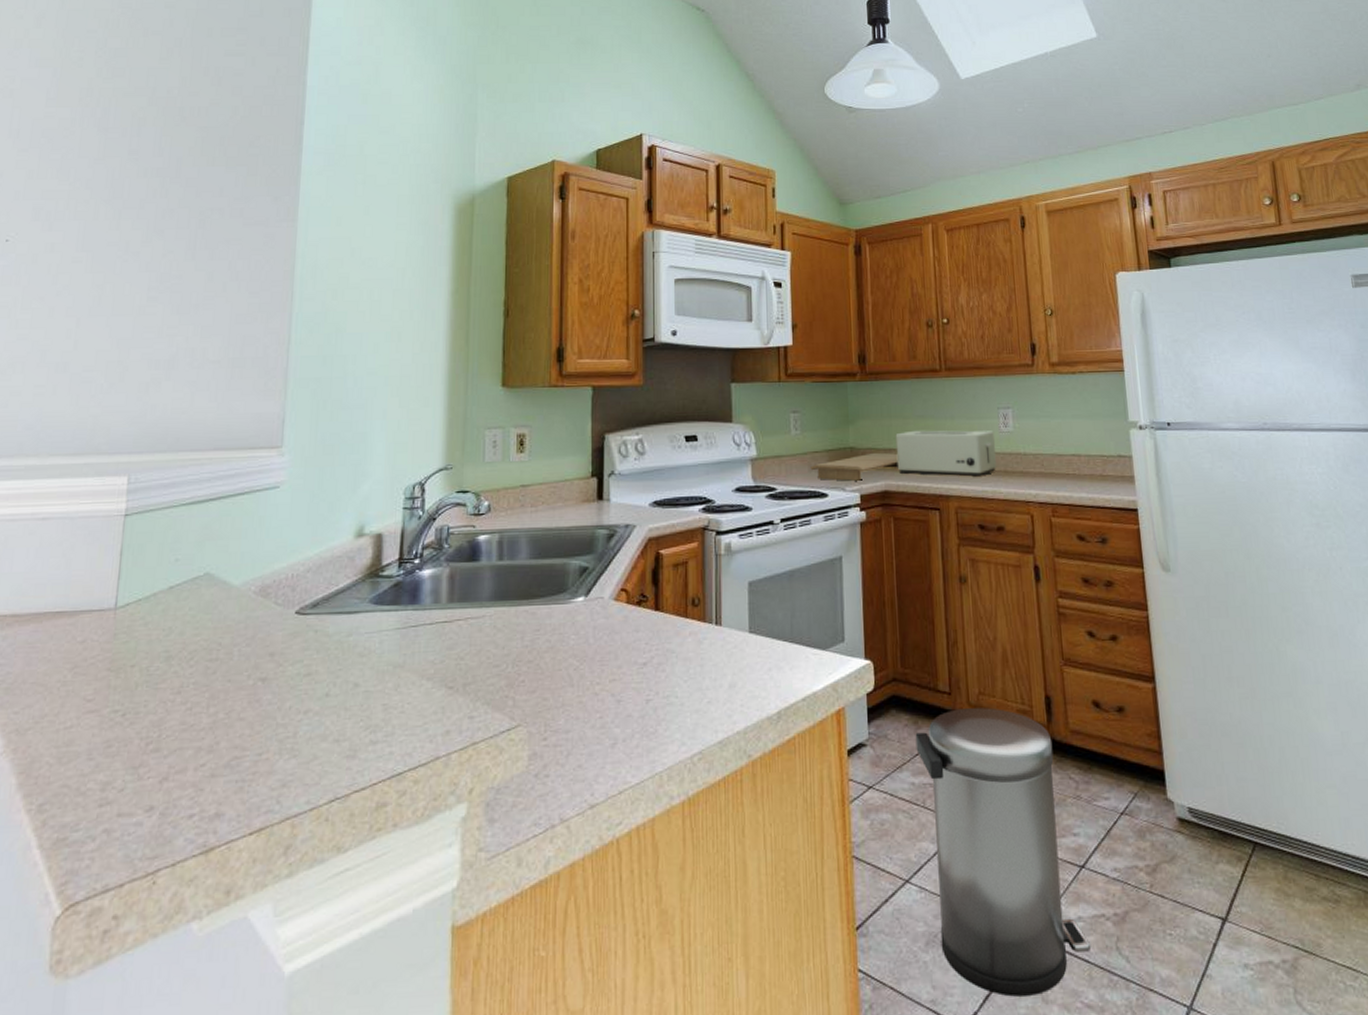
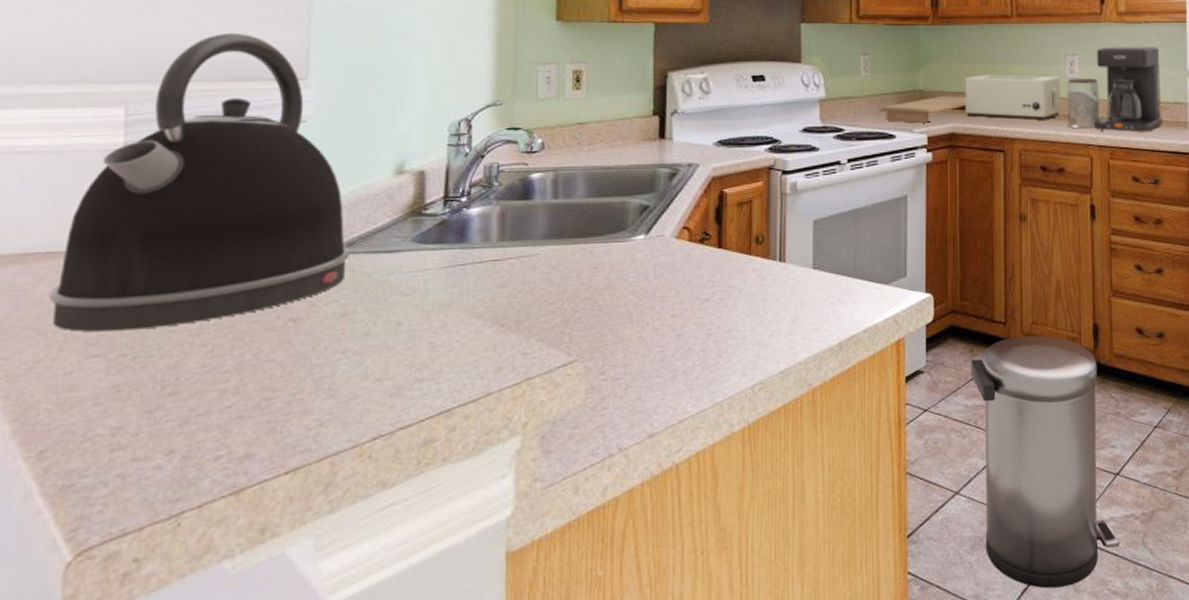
kettle: none [55,405,314,689] -> present [48,32,350,332]
jar: none [1002,432,1038,485] -> present [1067,79,1099,129]
coffee maker: none [1030,396,1107,488] -> present [1093,46,1164,133]

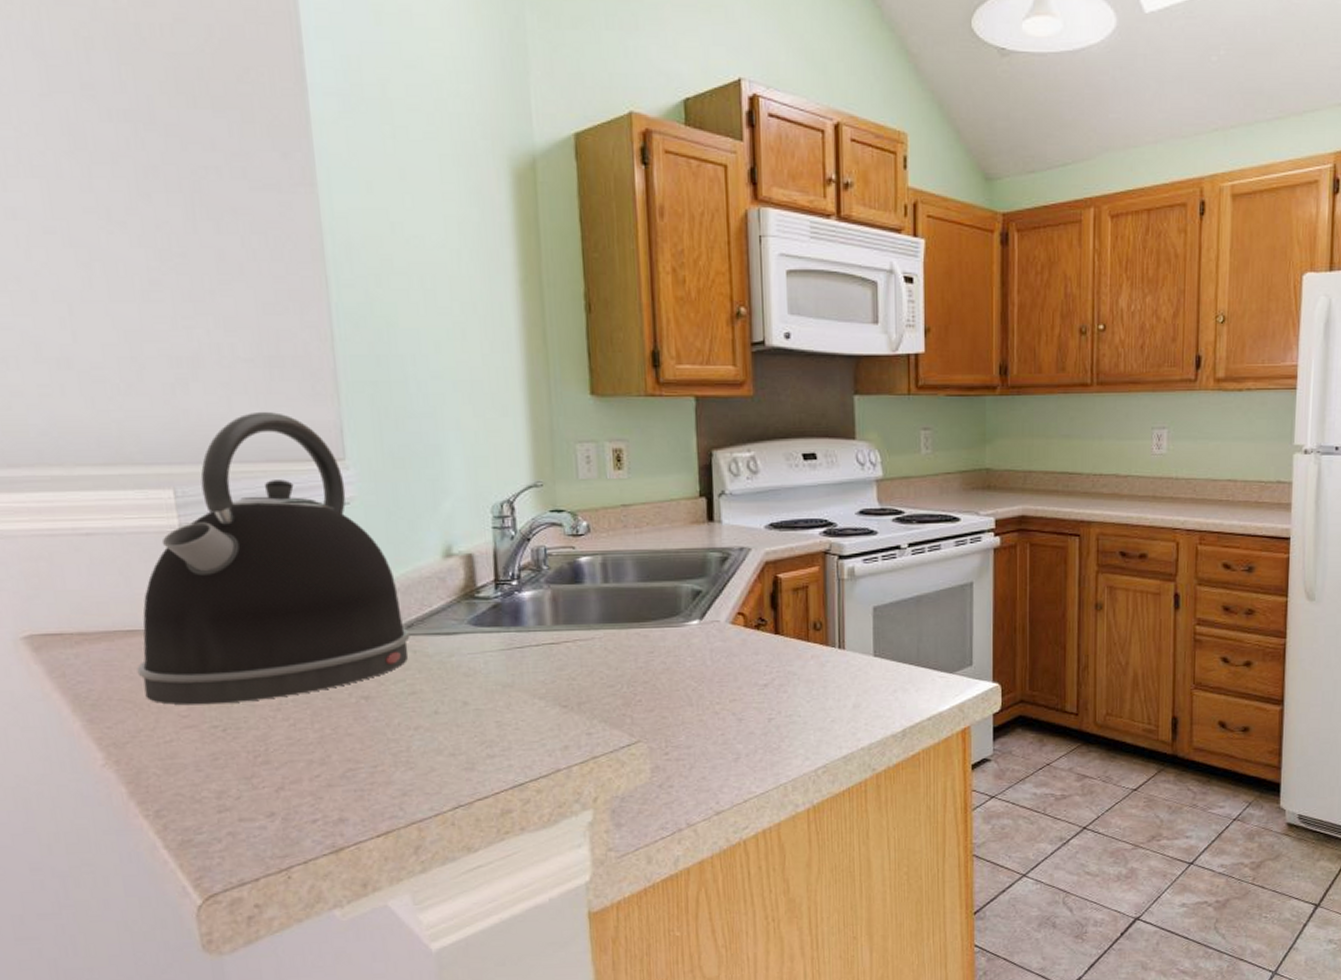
cutting board: present [879,95,966,123] -> none [942,474,1038,505]
toaster: present [964,74,1062,121] -> none [1036,451,1146,502]
pedal bin: present [971,335,1121,589] -> none [1040,727,1192,965]
jar: present [1067,79,1099,129] -> none [1153,455,1190,511]
coffee maker: present [1093,46,1164,133] -> none [1181,417,1263,515]

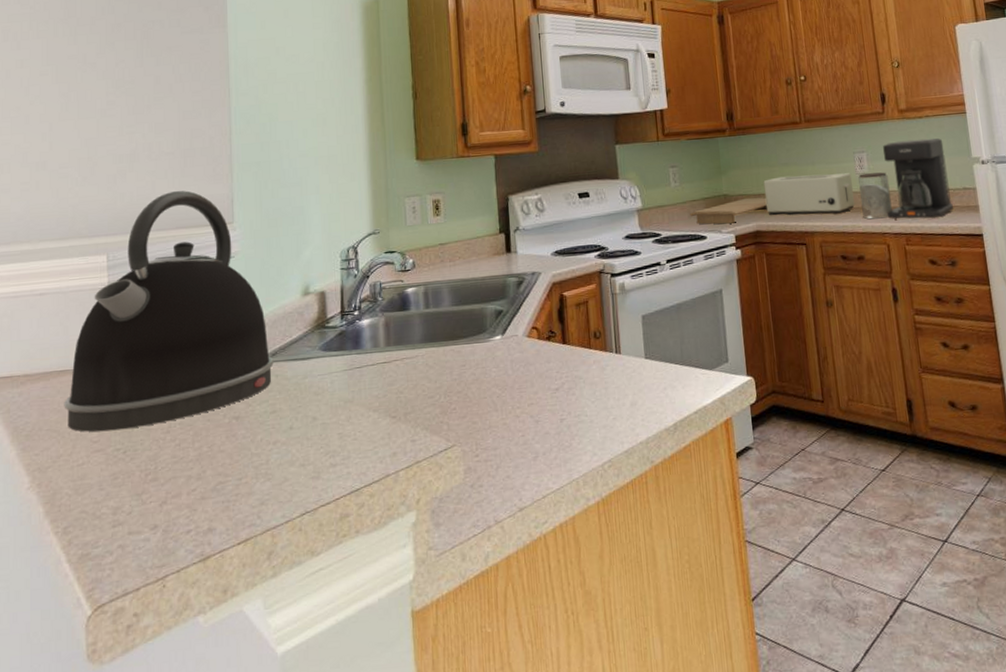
cutting board: none [942,474,1038,505] -> present [690,197,767,225]
toaster: none [1036,451,1146,502] -> present [763,173,856,216]
jar: none [1153,455,1190,511] -> present [858,172,892,219]
coffee maker: none [1181,417,1263,515] -> present [882,137,954,219]

